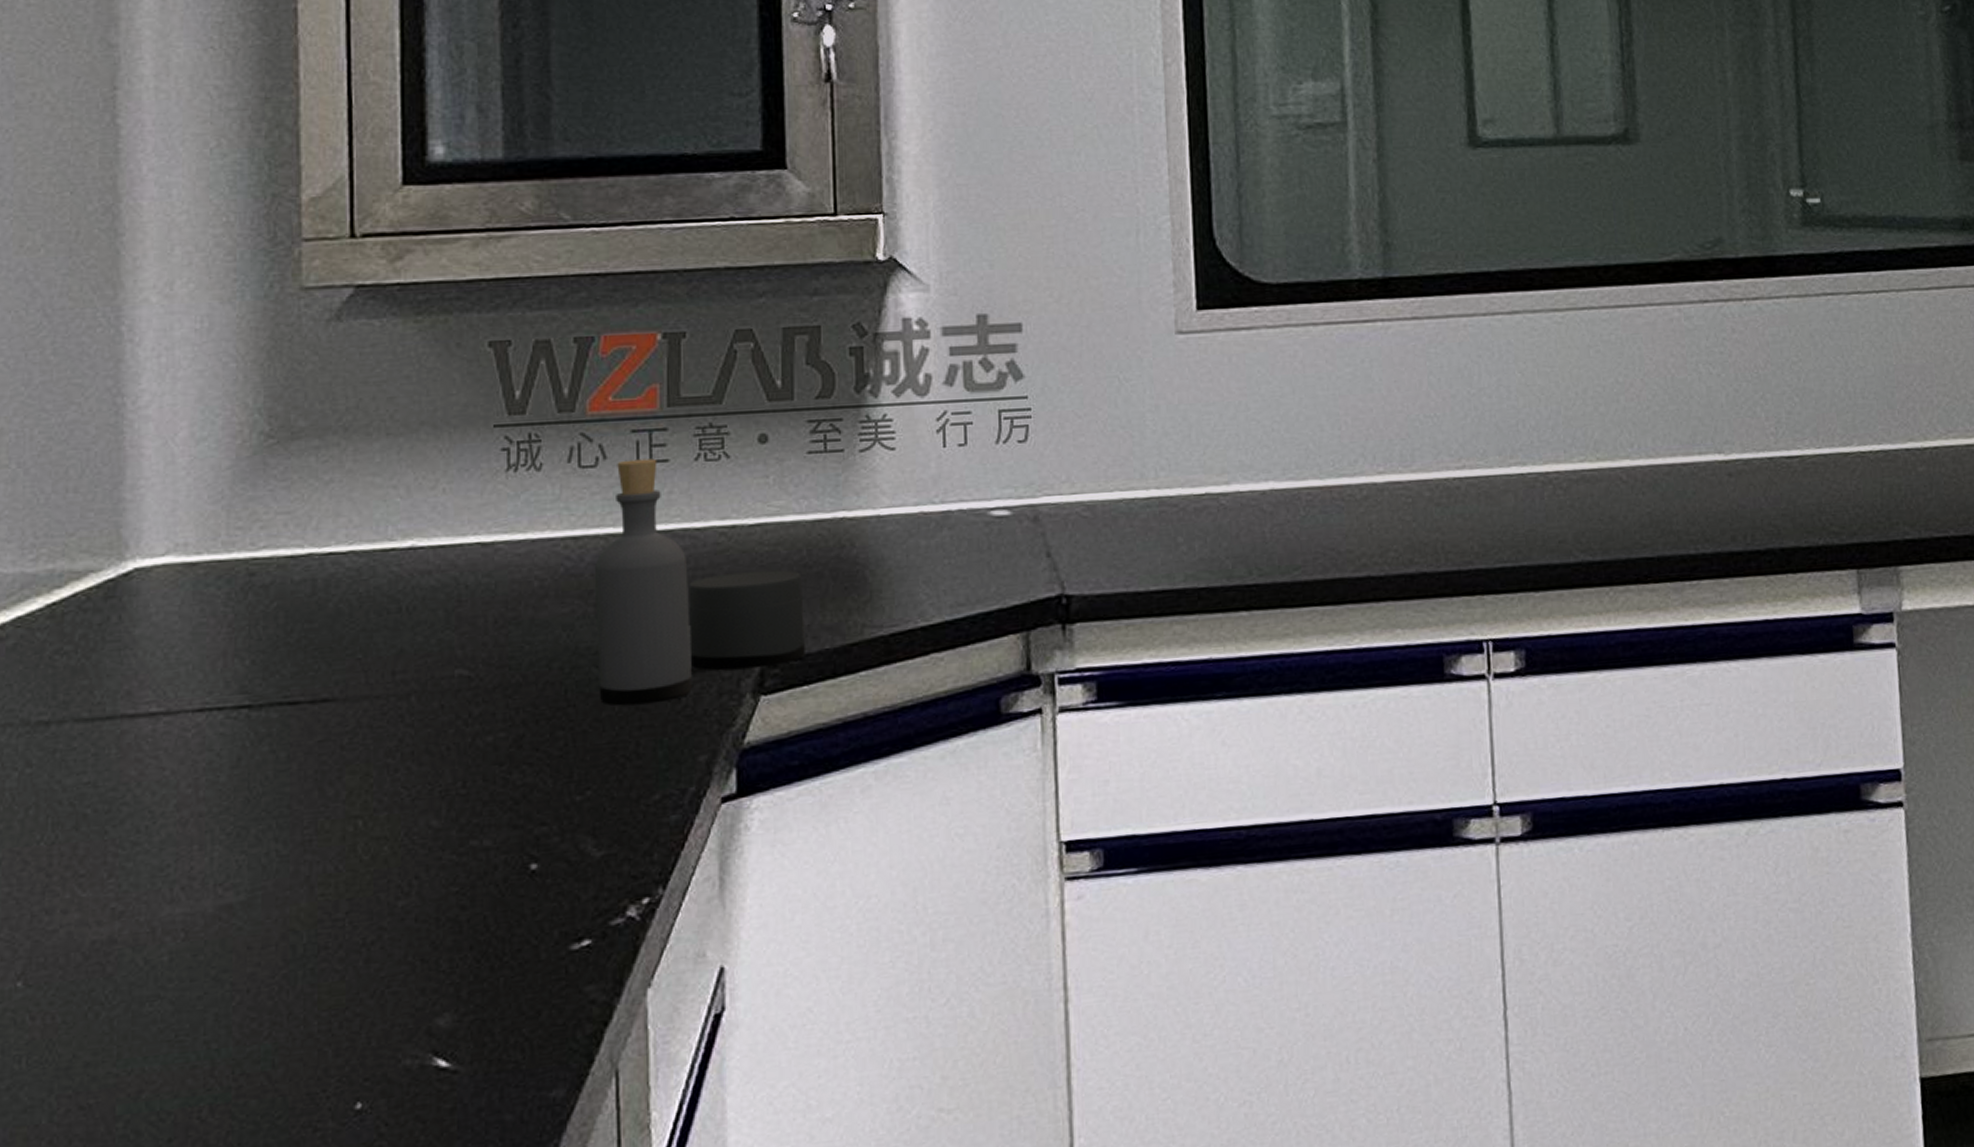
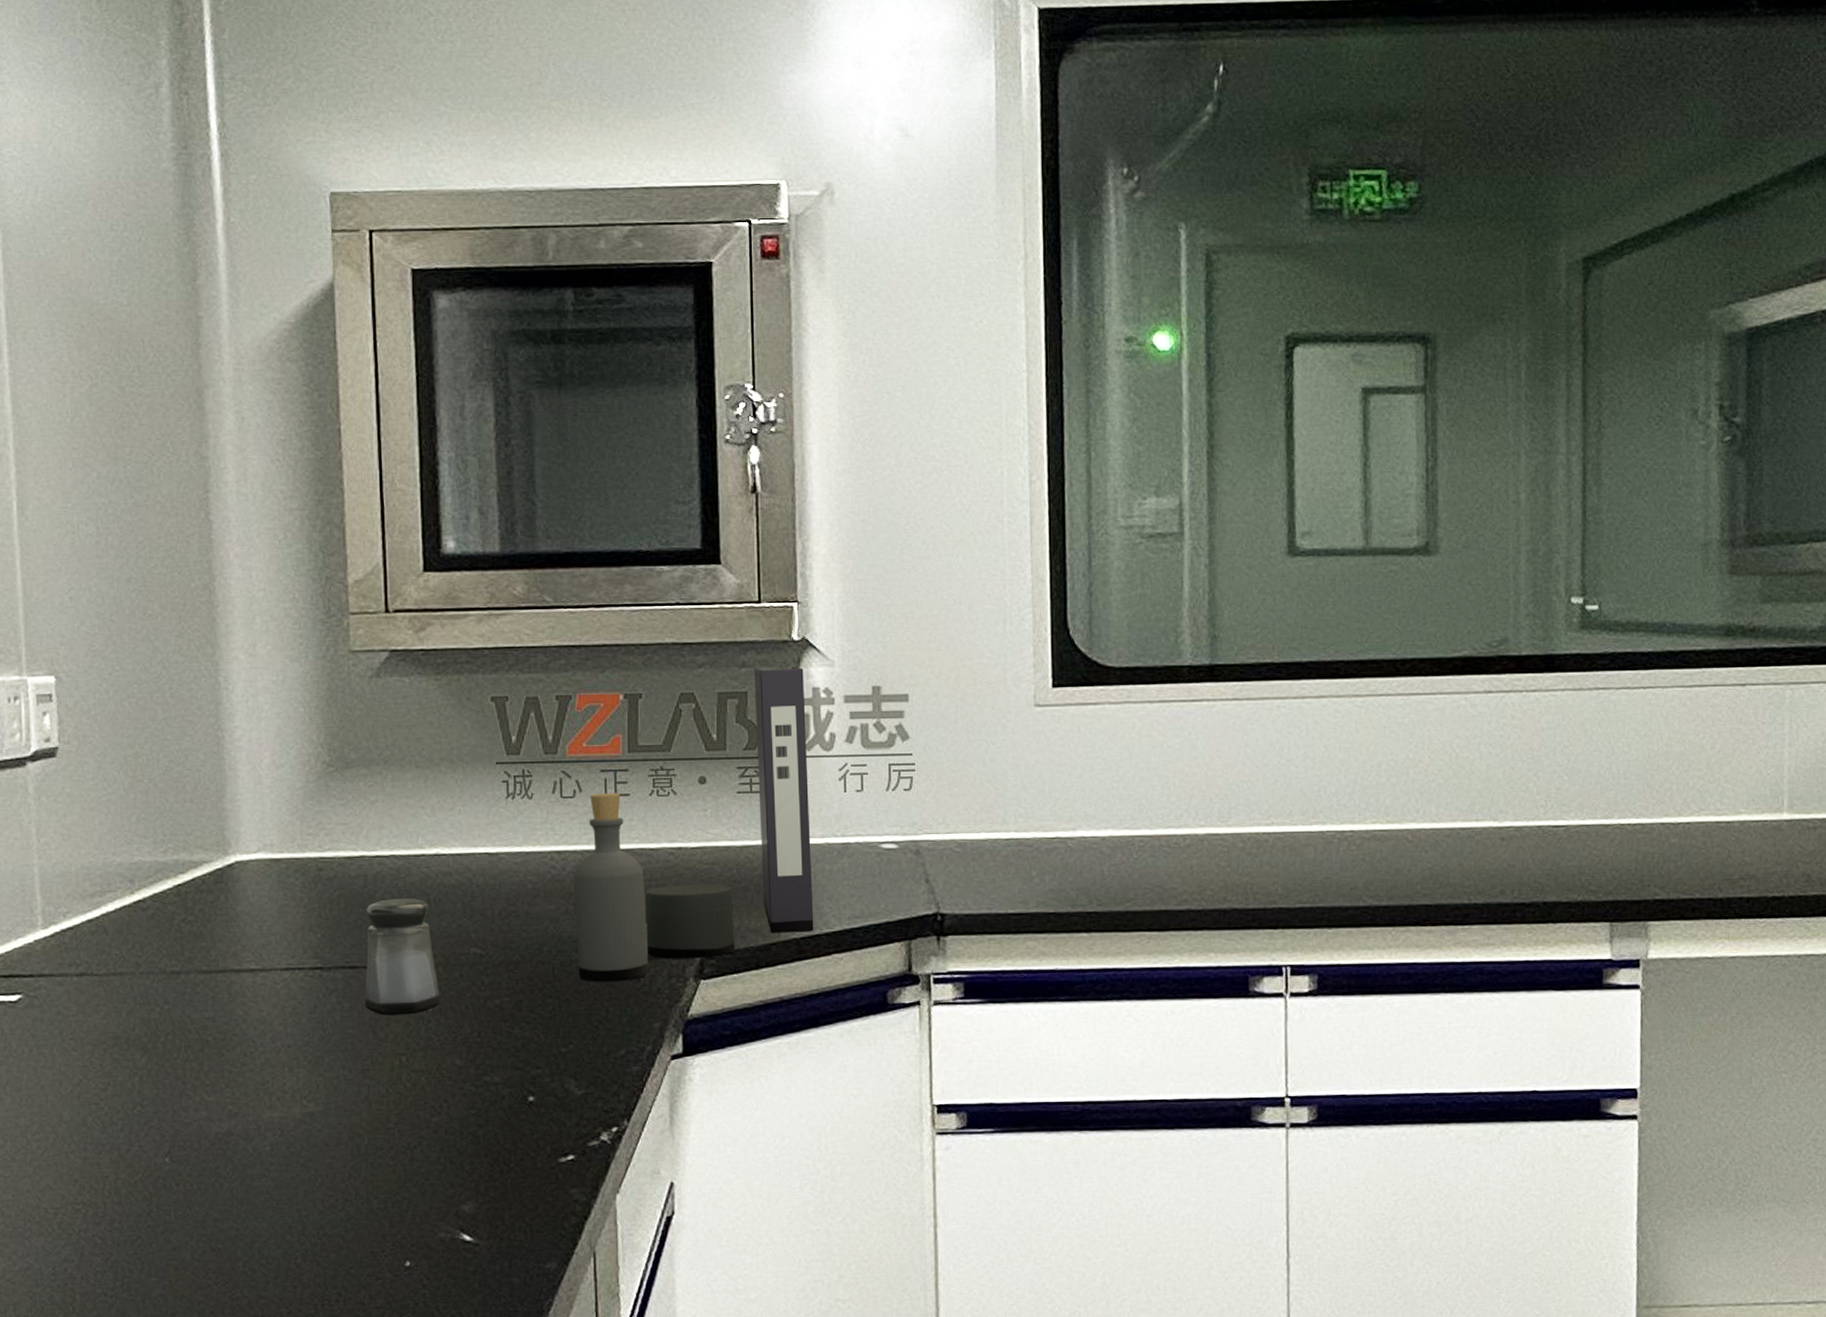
salt shaker: none [309,607,413,766] -> present [365,899,441,1016]
binder: none [828,293,907,631] -> present [753,666,814,933]

